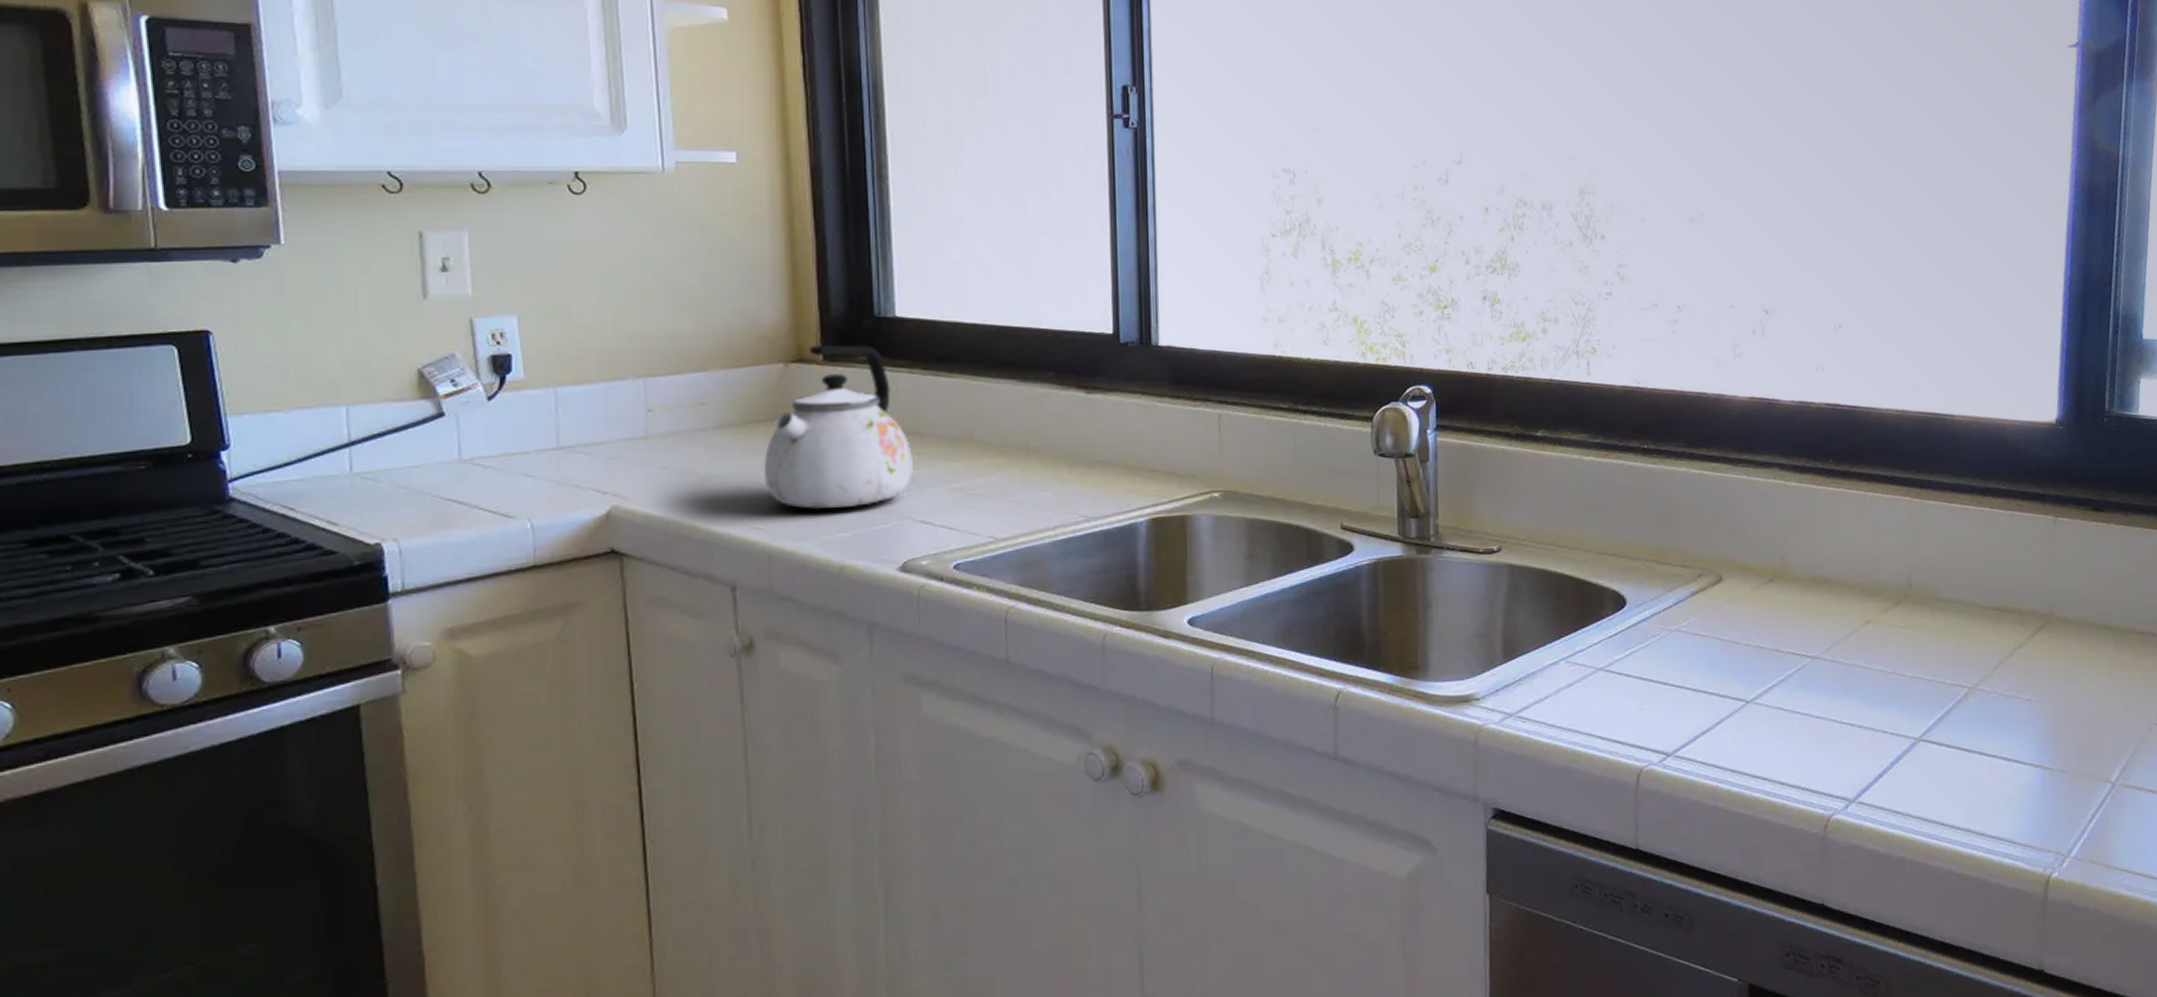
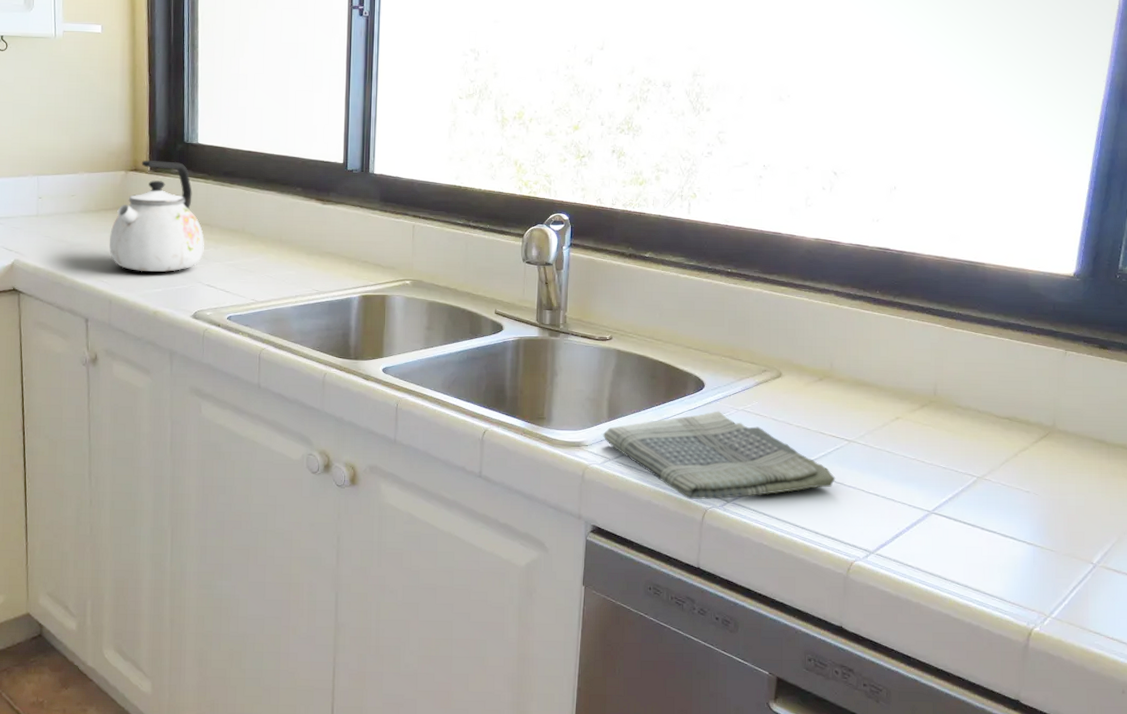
dish towel: none [1498,634,1800,758] -> present [603,411,836,500]

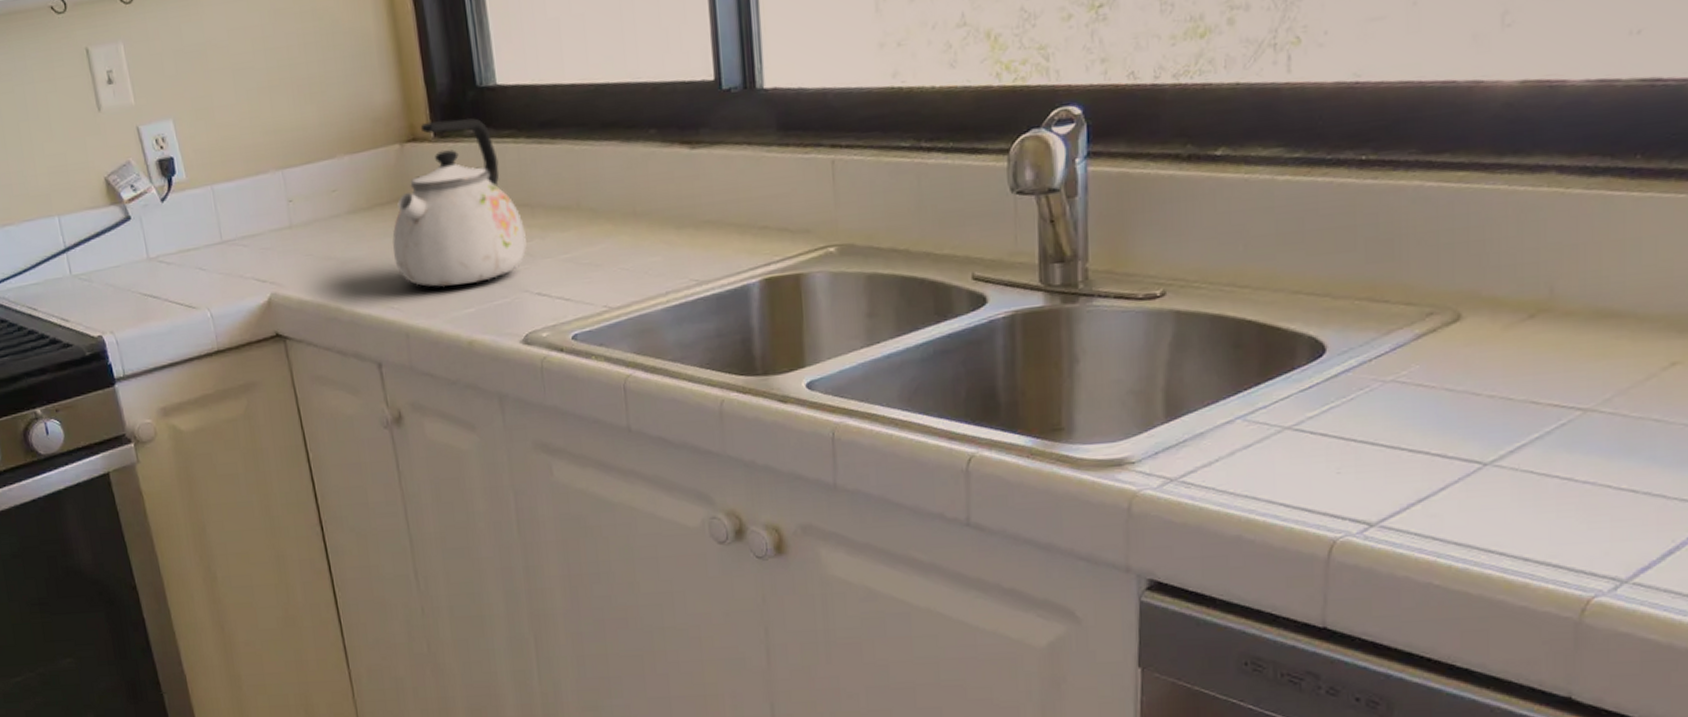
dish towel: present [603,411,836,500] -> none [1158,386,1560,528]

